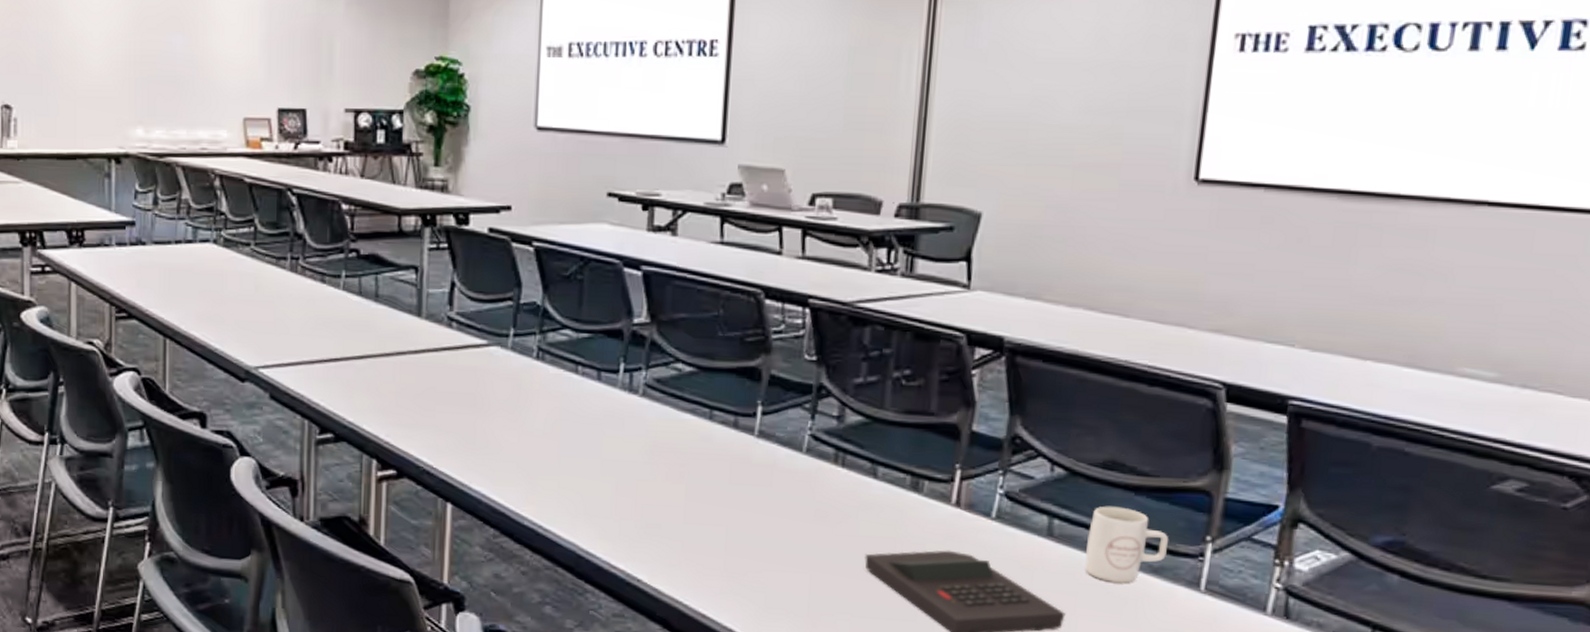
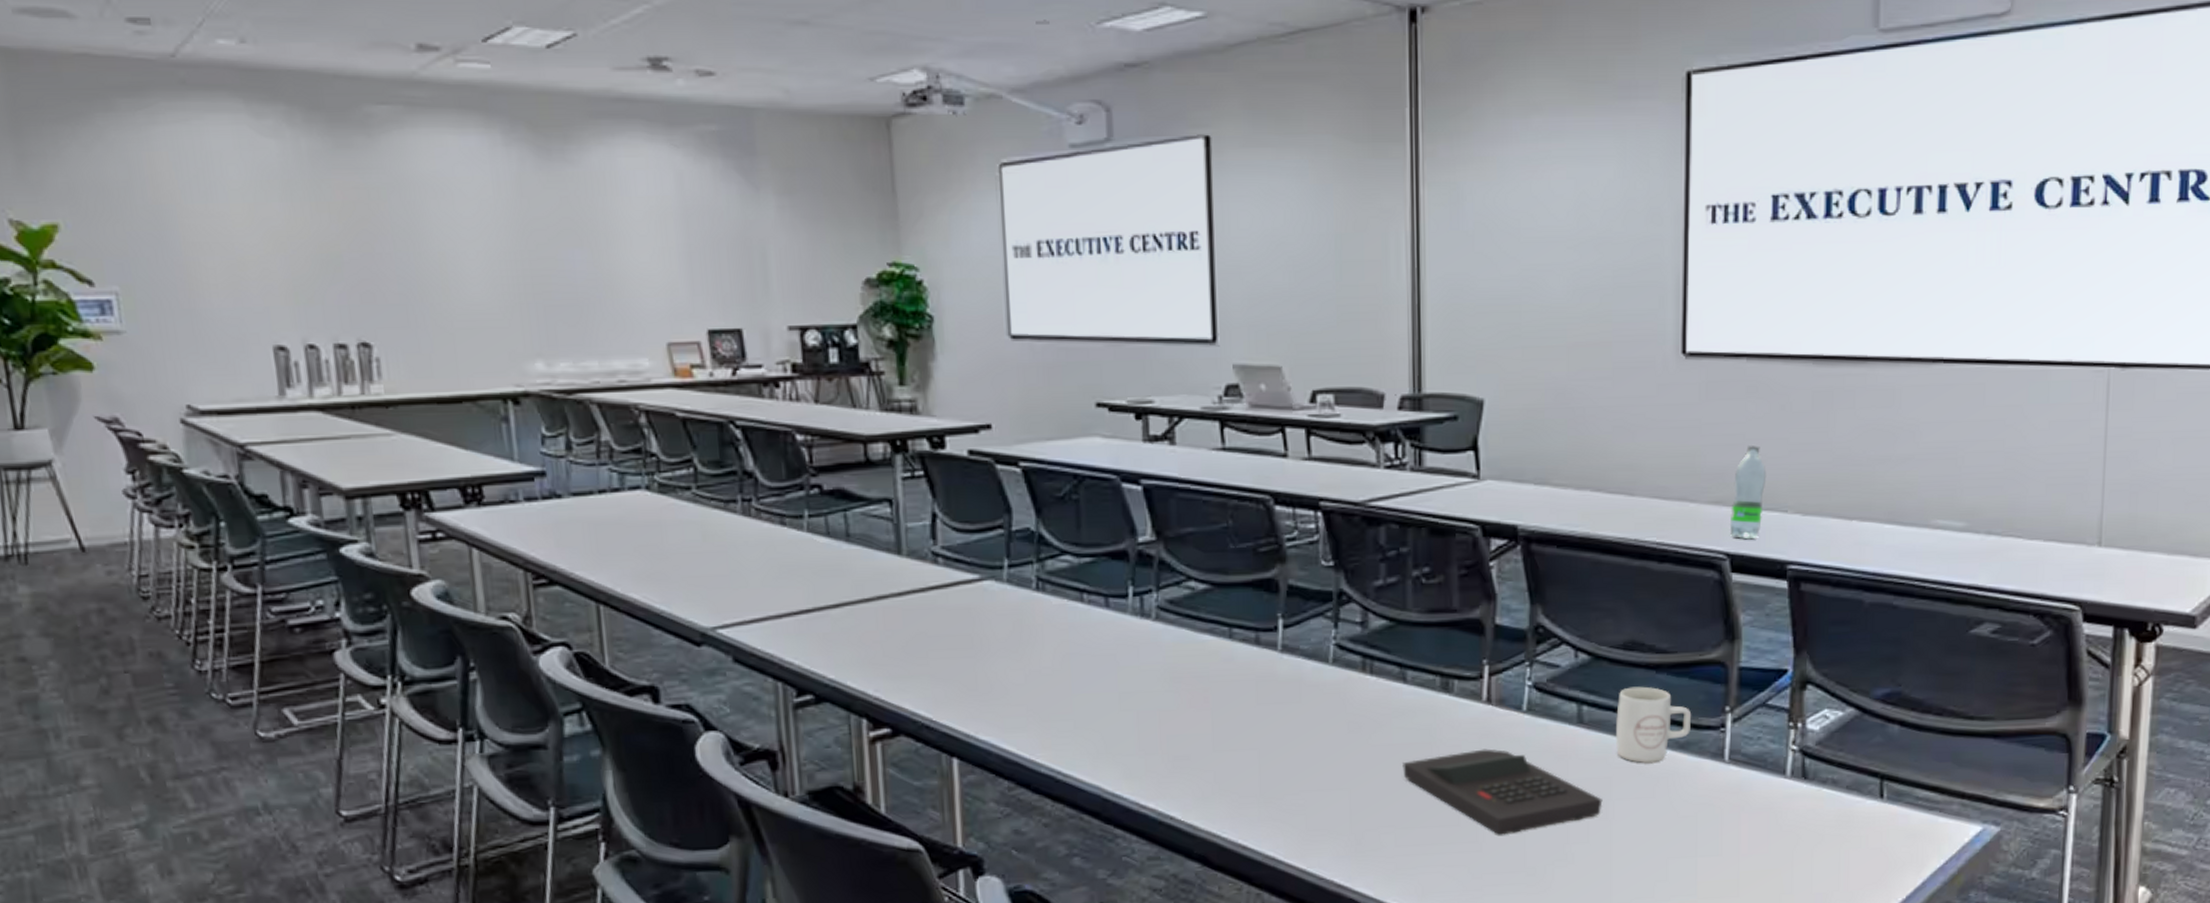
bottle: none [1229,277,1275,371] -> present [1730,446,1767,540]

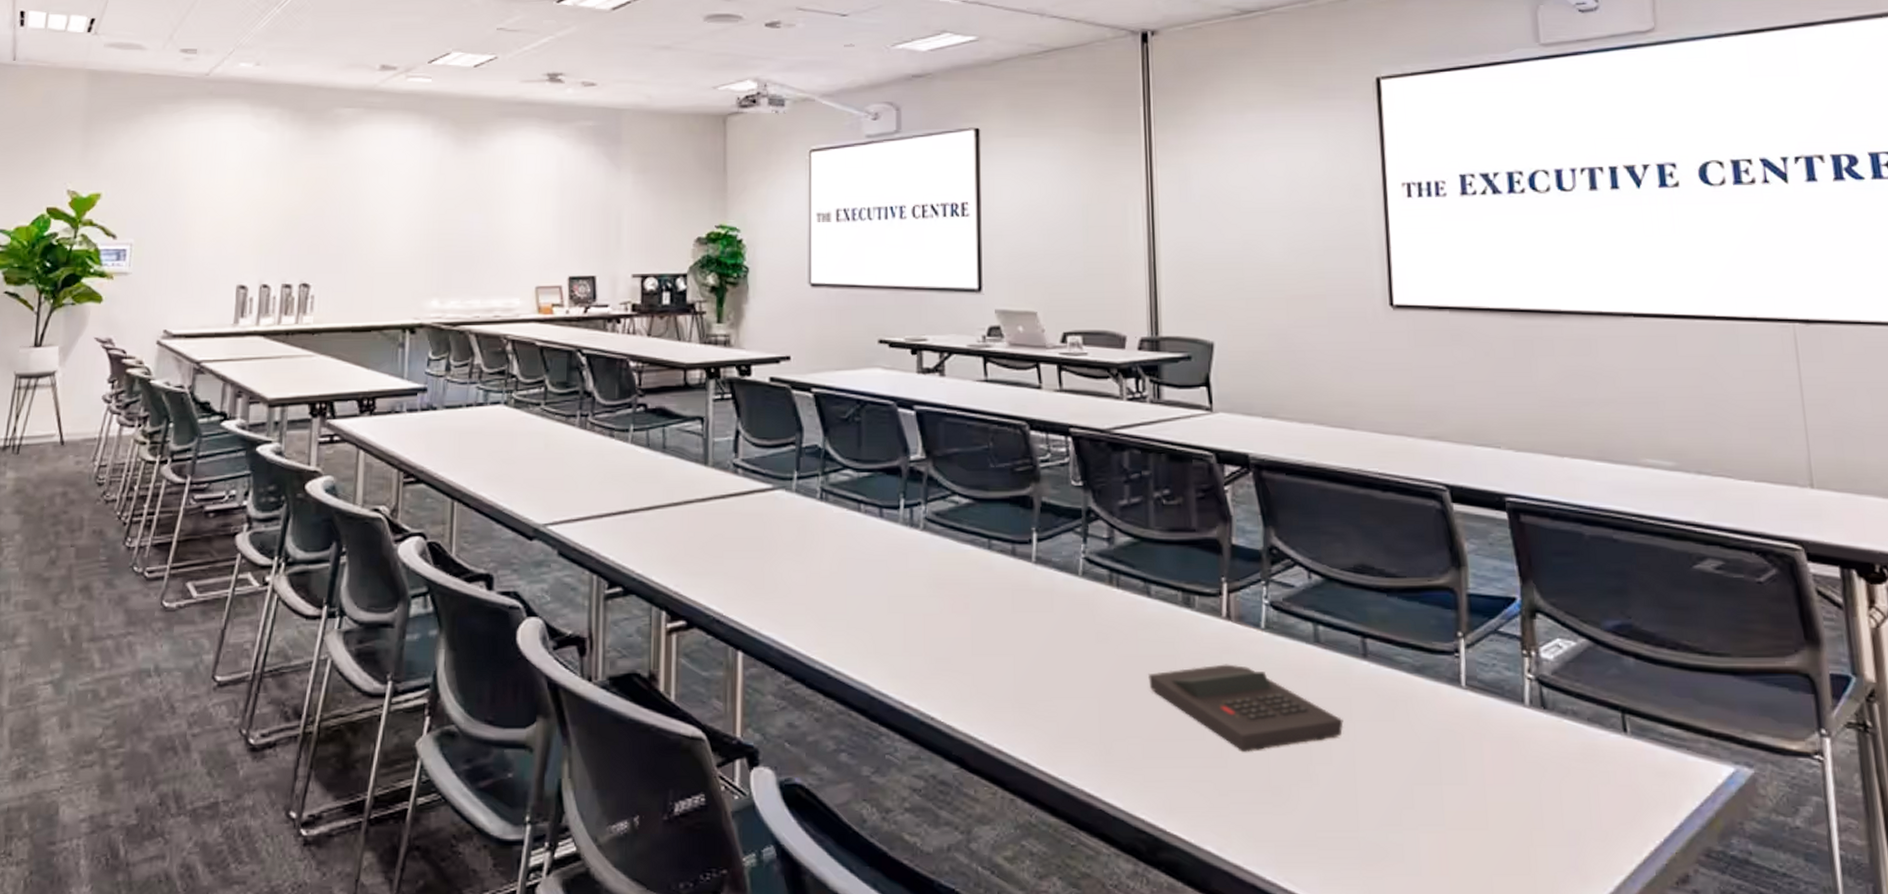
mug: present [1616,686,1692,763] -> none [1351,609,1426,685]
bottle: present [1730,446,1767,540] -> none [1446,387,1478,473]

